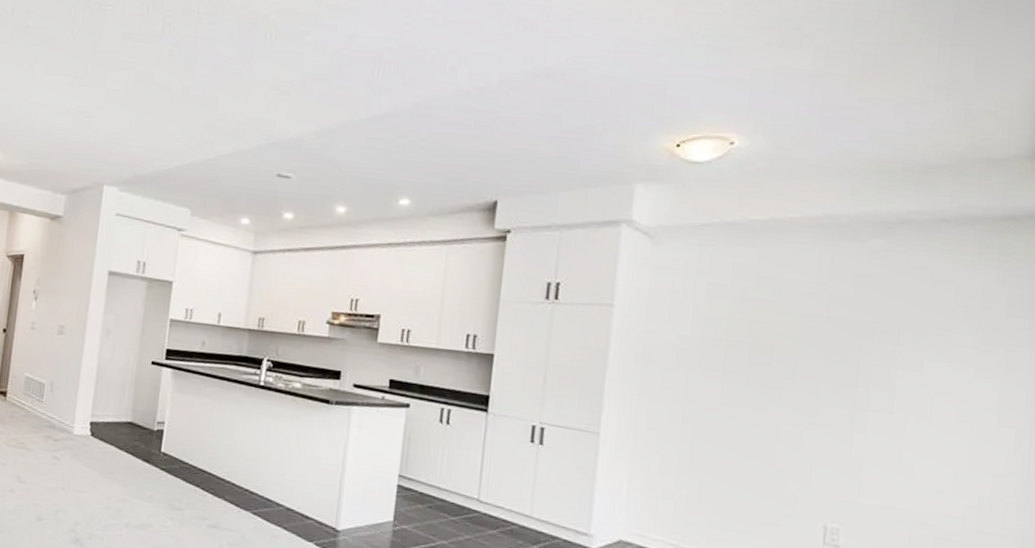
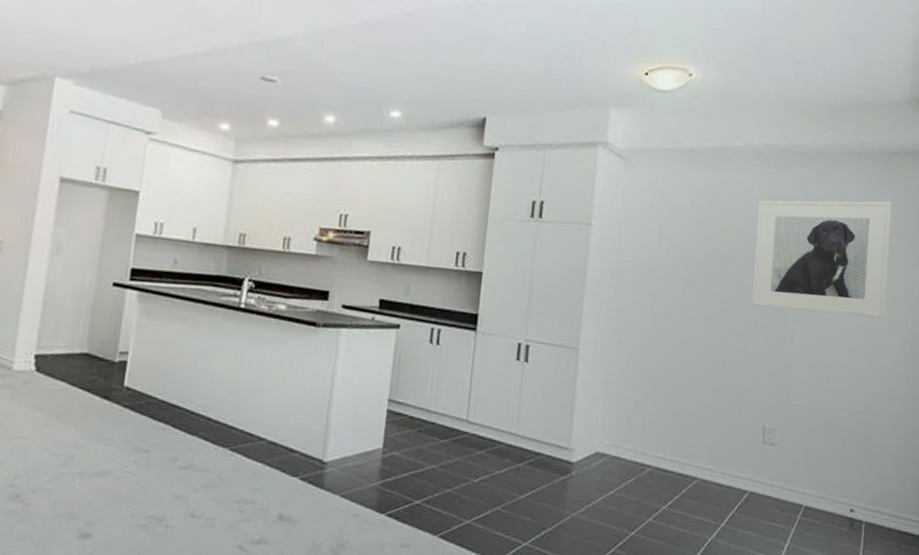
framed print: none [808,274,1004,410] -> present [751,200,892,318]

